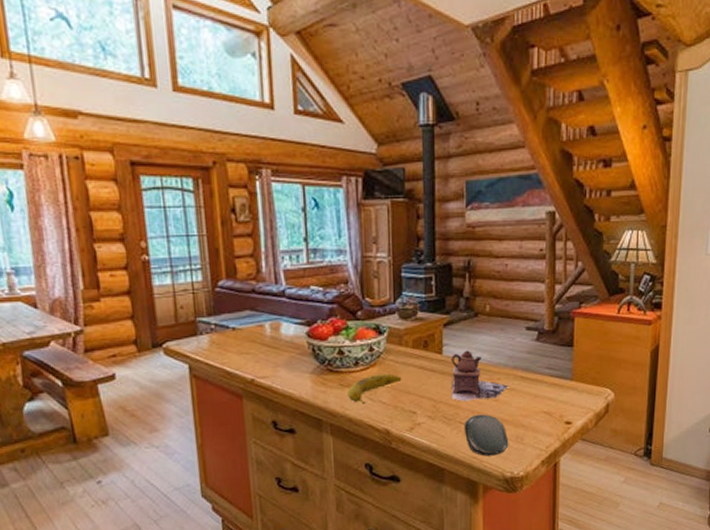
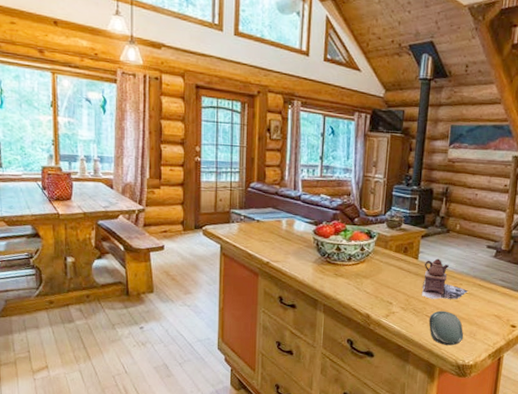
fruit: present [347,373,402,404] -> none [340,269,384,292]

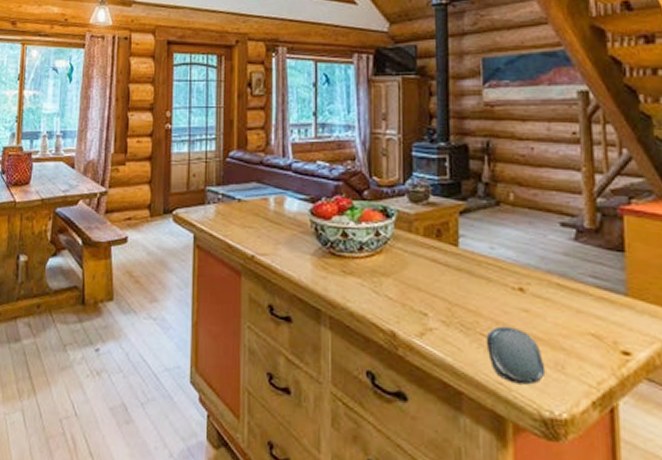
teapot: present [421,258,469,300] -> none [469,244,542,308]

